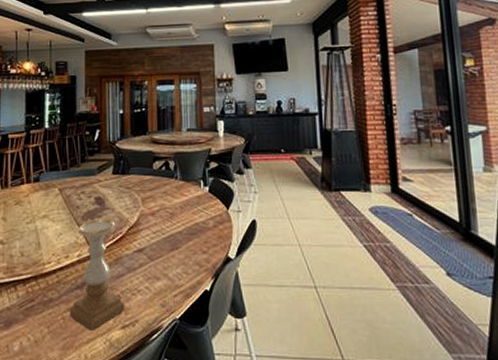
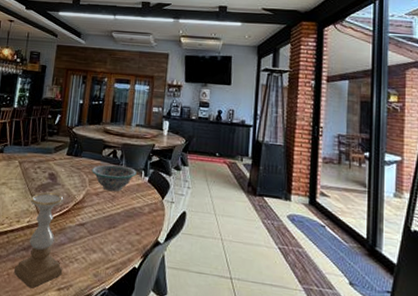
decorative bowl: none [143,177,194,209] -> present [91,164,137,192]

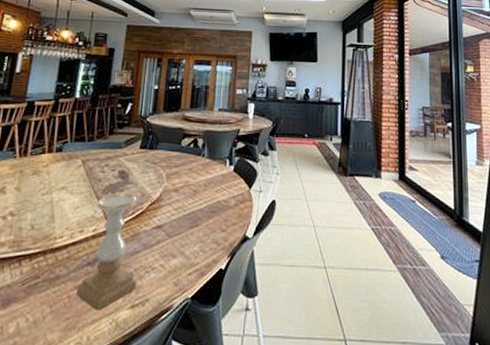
decorative bowl: present [91,164,137,192] -> none [169,155,220,186]

